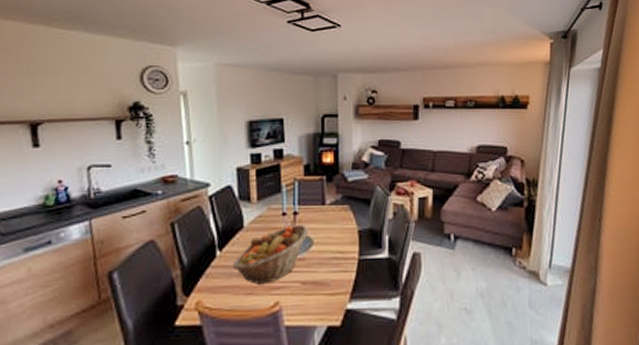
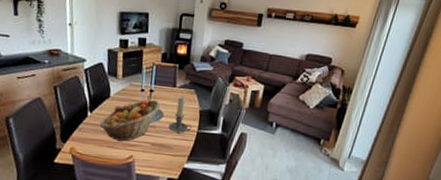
candle holder: none [321,215,351,263] -> present [168,96,192,133]

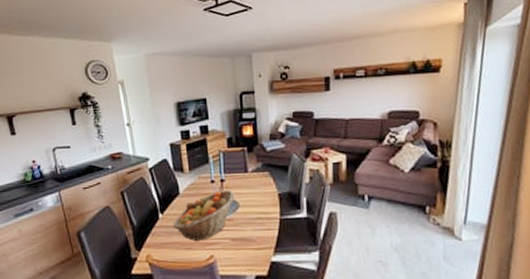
candle holder: present [168,96,192,133] -> none [247,181,273,223]

